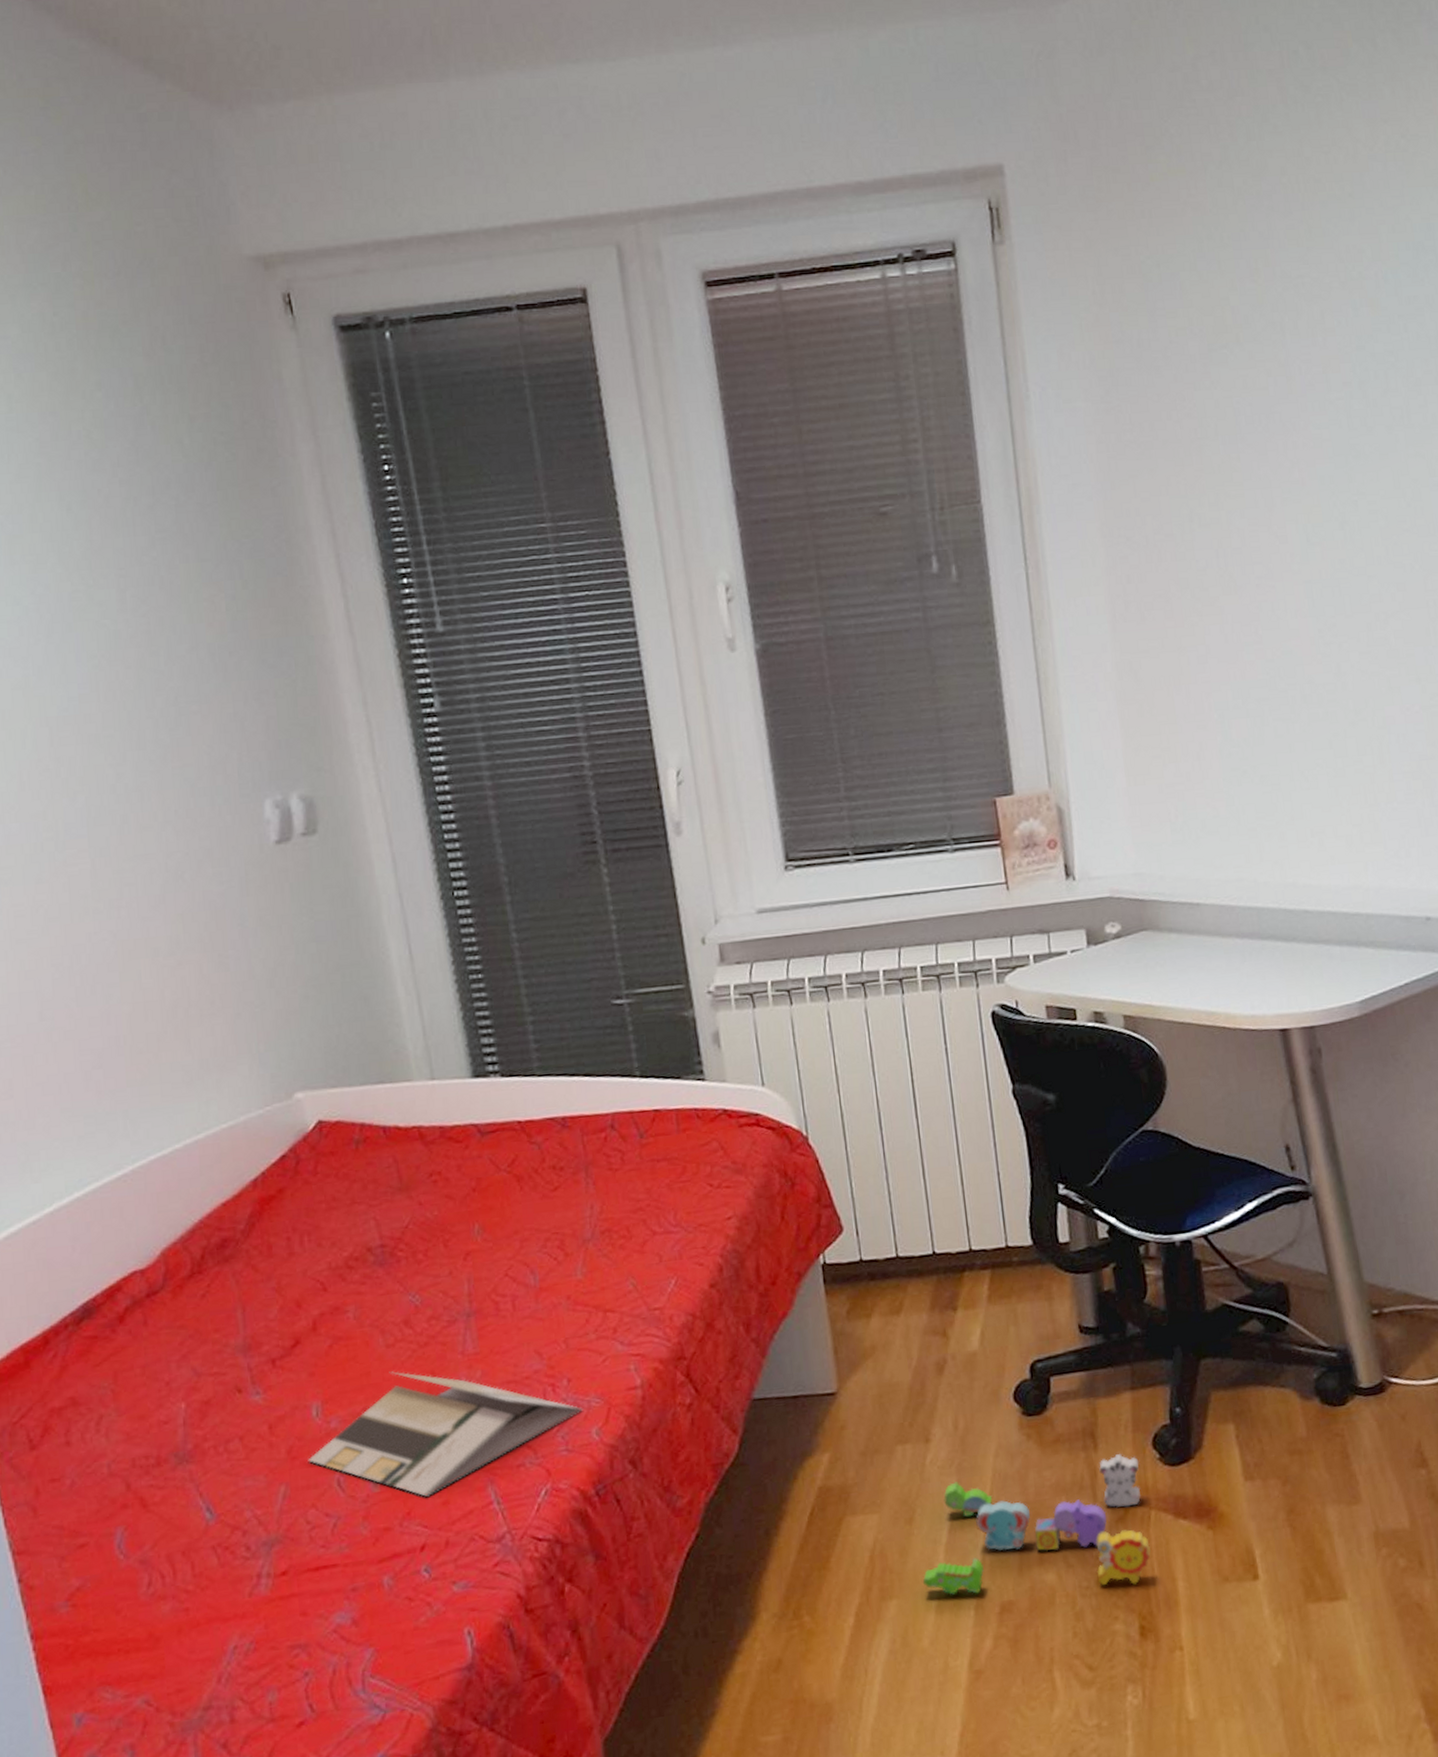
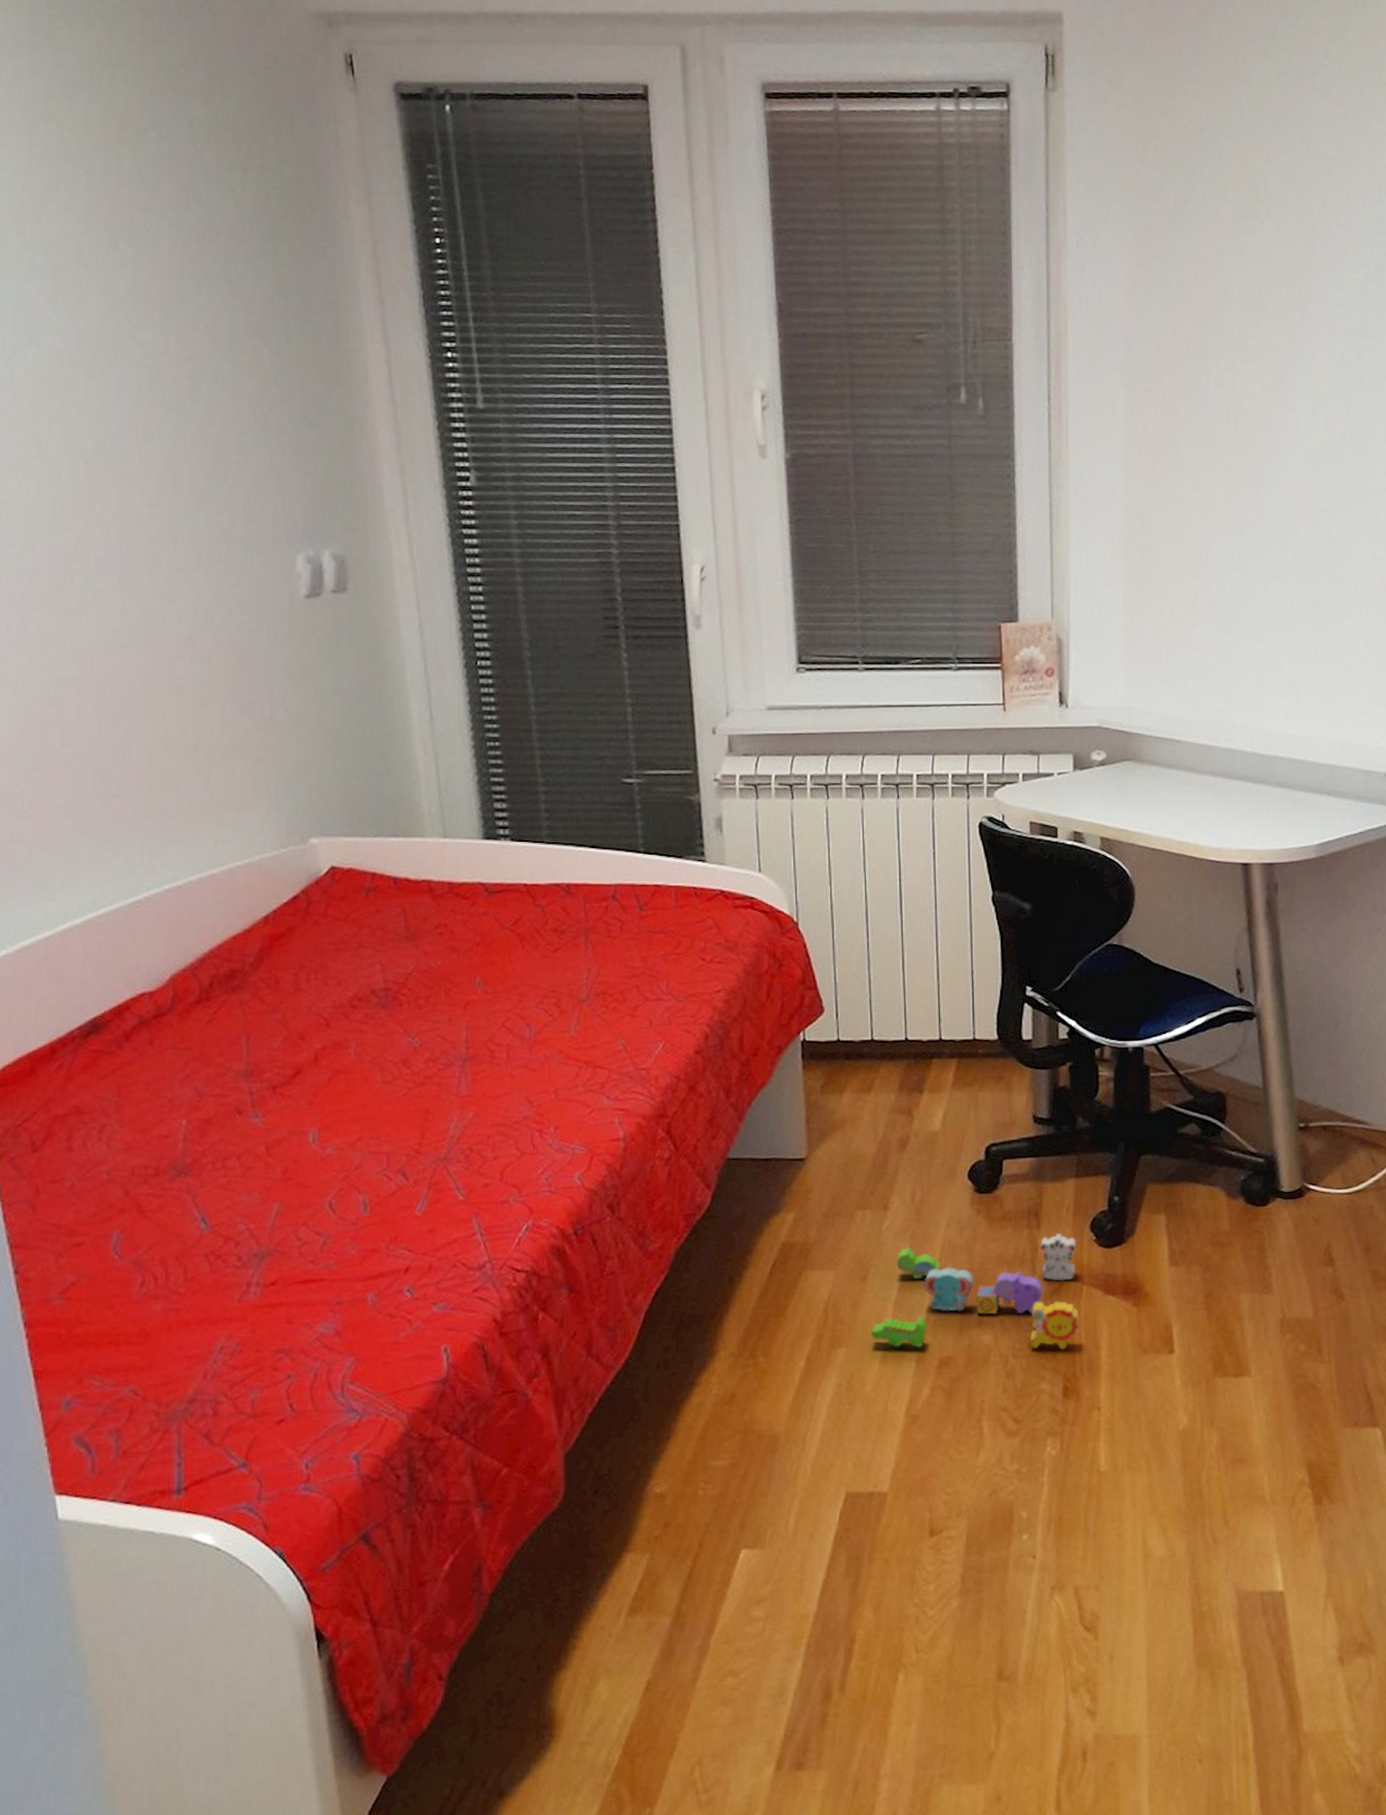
brochure: present [308,1371,584,1497] -> none [302,1106,568,1224]

